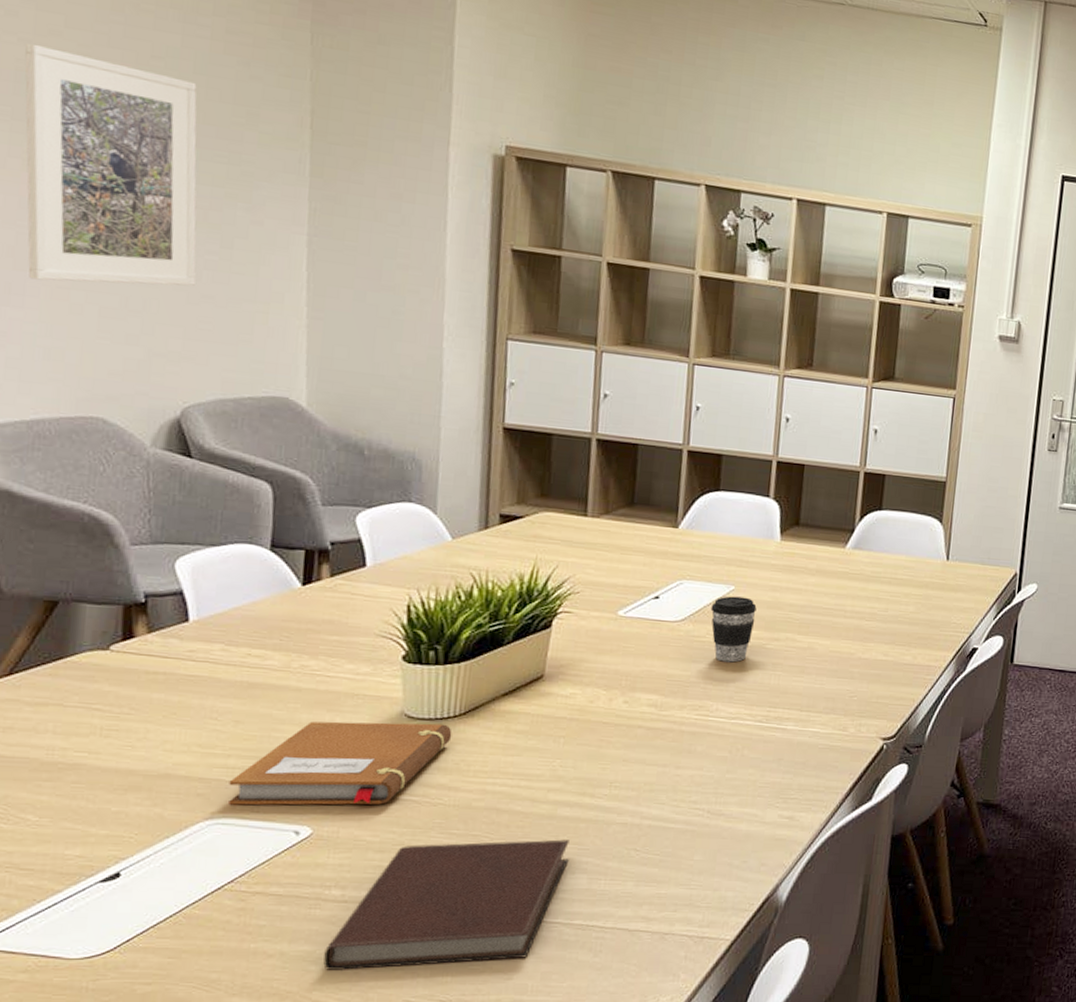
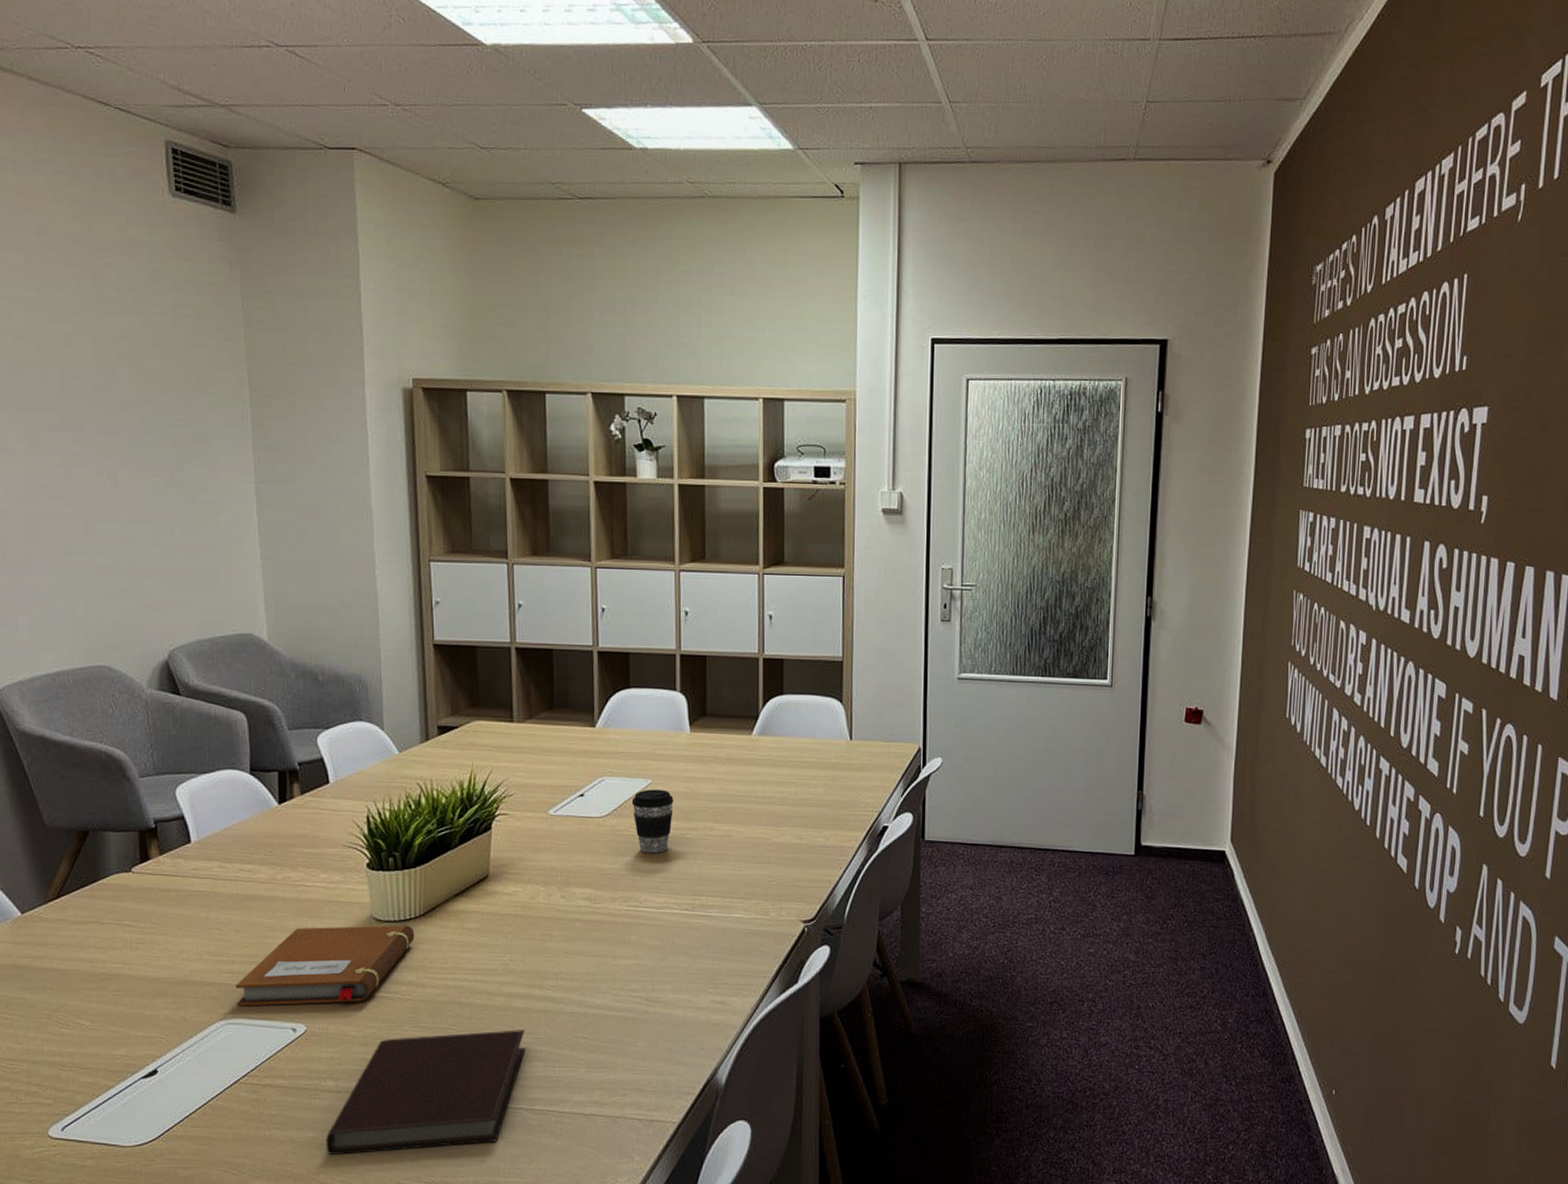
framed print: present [25,43,197,287] -> none [21,340,170,549]

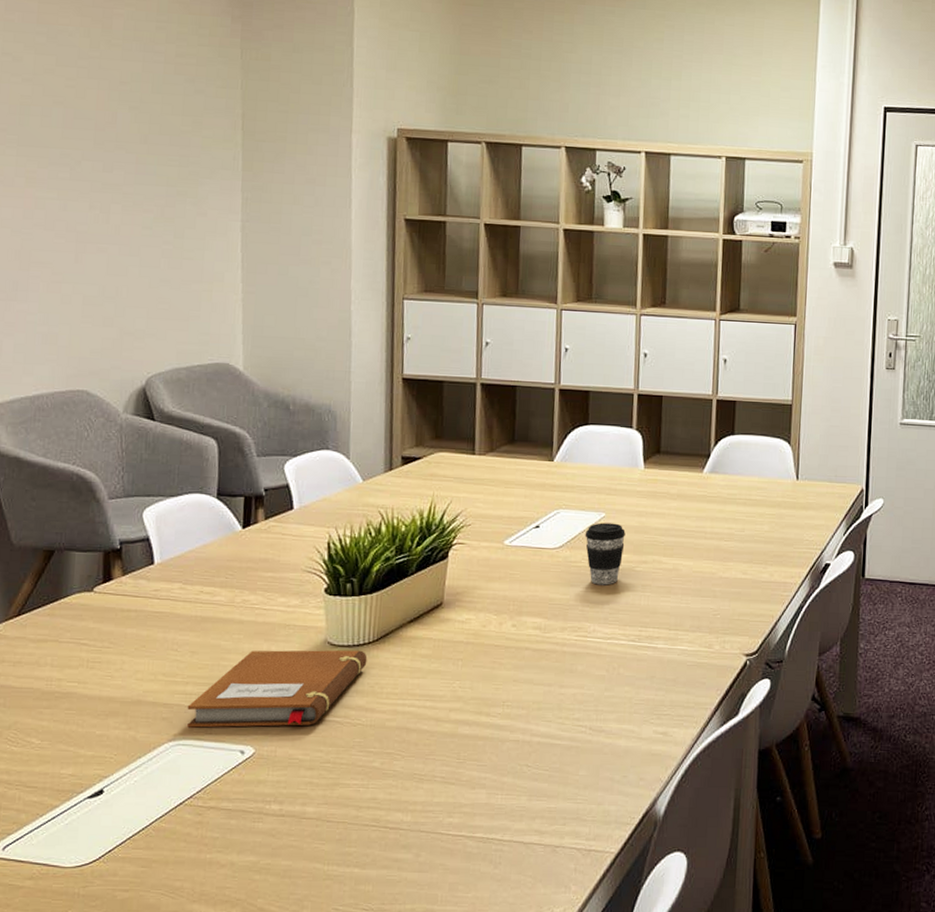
notebook: present [326,1030,526,1155] -> none [266,756,470,880]

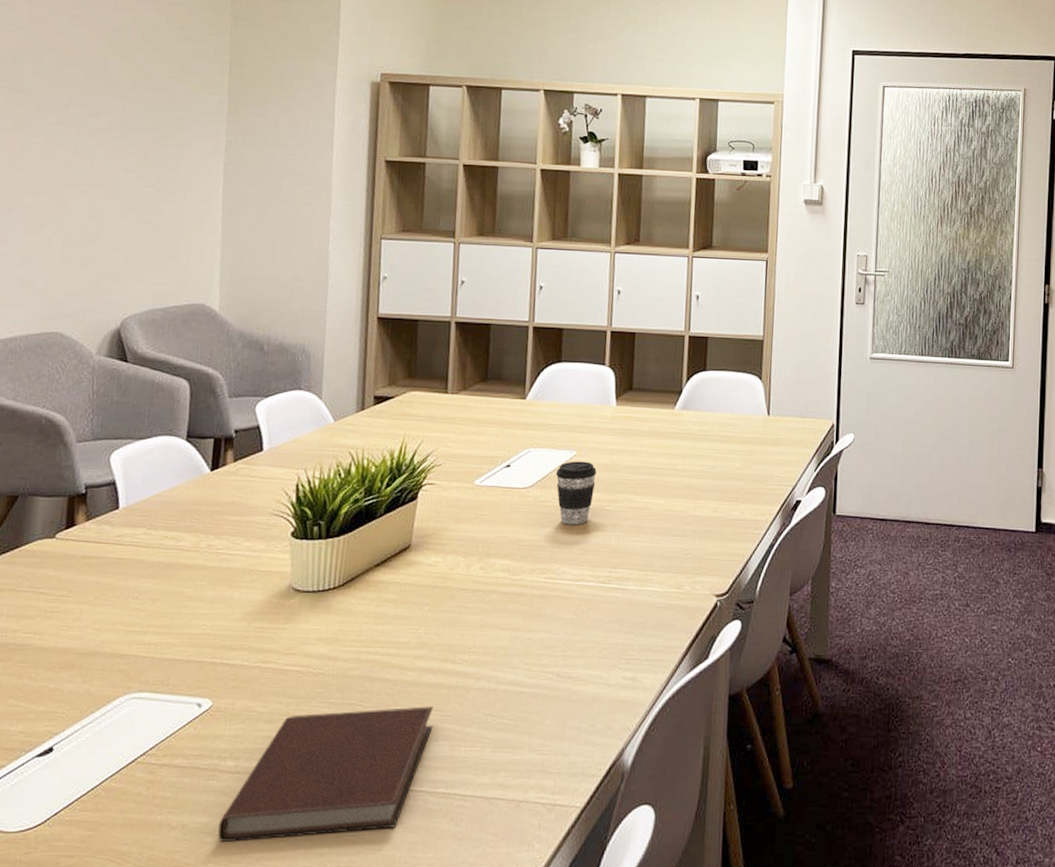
notebook: present [187,650,368,728] -> none [144,595,332,680]
notebook: none [266,756,470,880] -> present [218,706,433,842]

